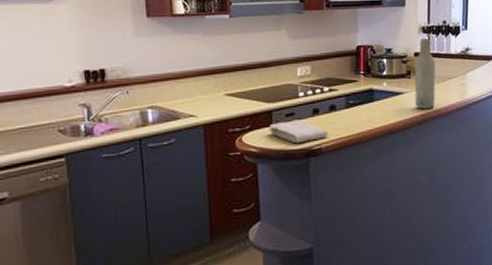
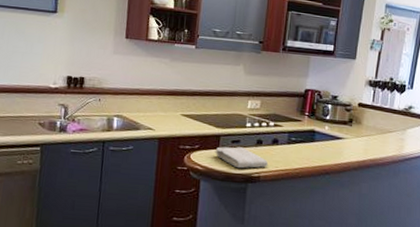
bottle: present [414,37,436,109] -> none [353,91,378,157]

